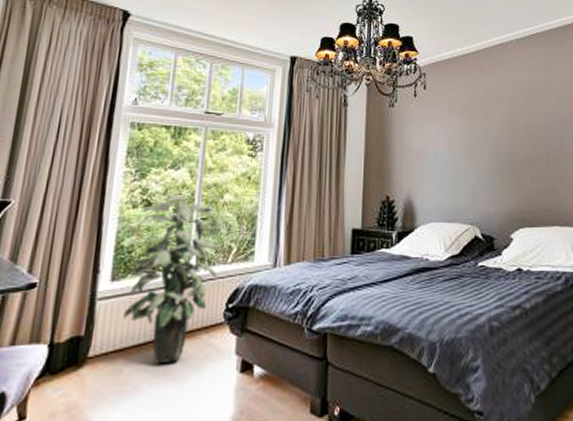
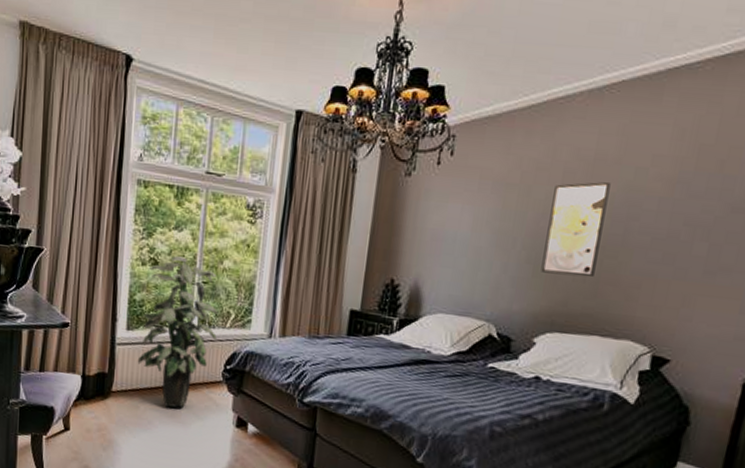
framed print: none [506,105,546,179] -> present [541,182,611,277]

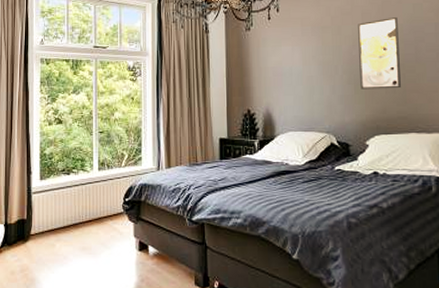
indoor plant: present [137,256,219,408] -> none [51,114,115,242]

